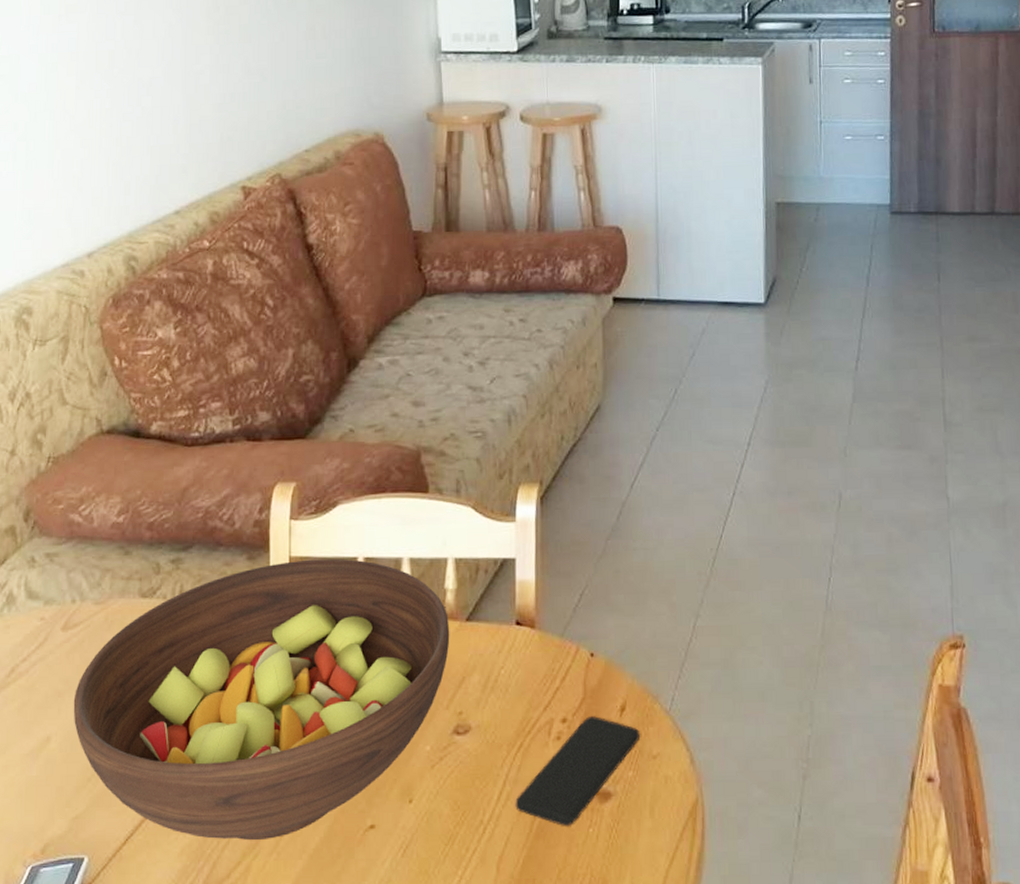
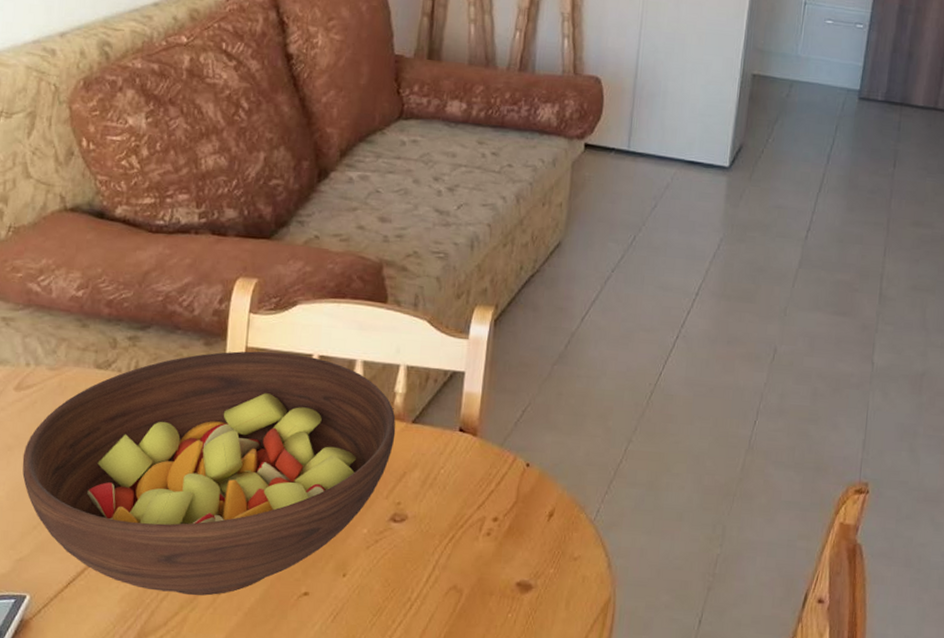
smartphone: present [515,716,640,826] -> none [442,518,564,610]

